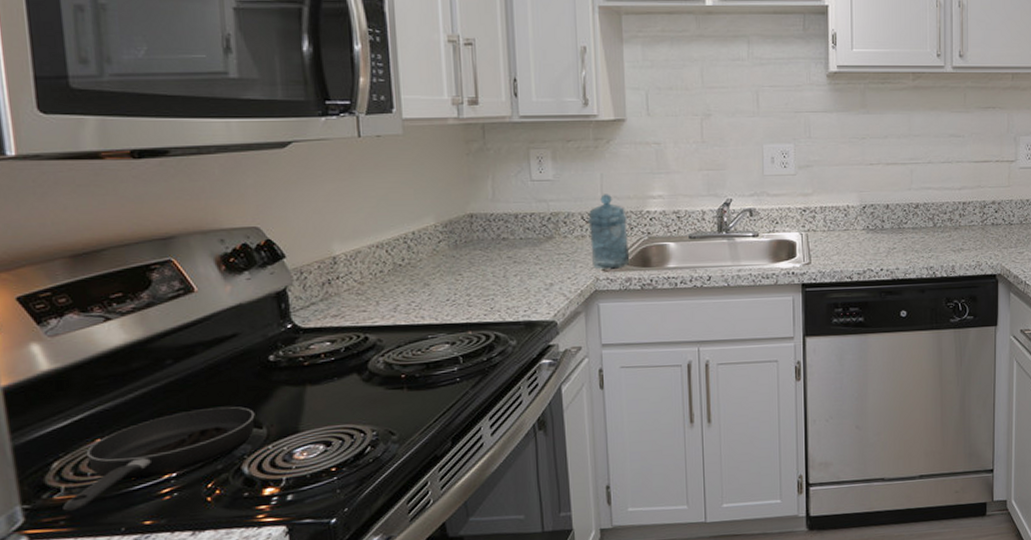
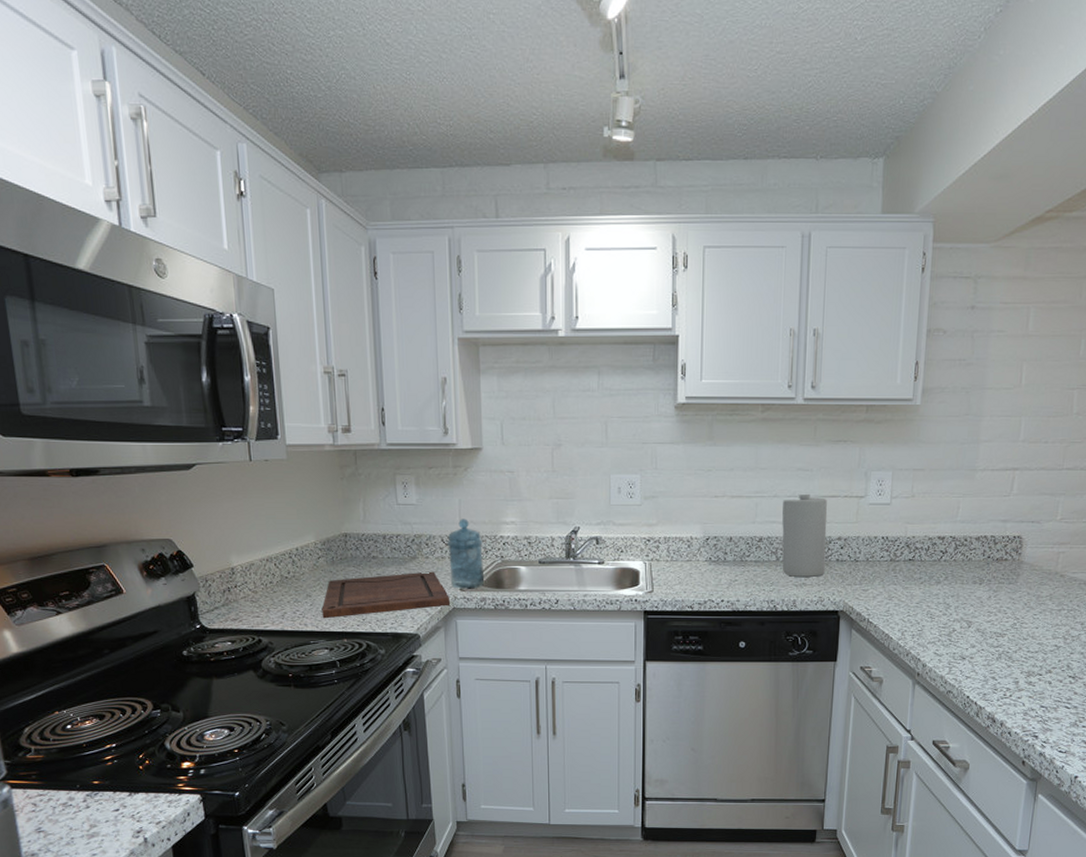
frying pan: present [63,406,255,511] -> none [33,691,174,768]
cutting board: none [442,251,591,310] -> present [321,571,450,619]
paper towel holder: none [937,159,981,242] -> present [782,493,827,577]

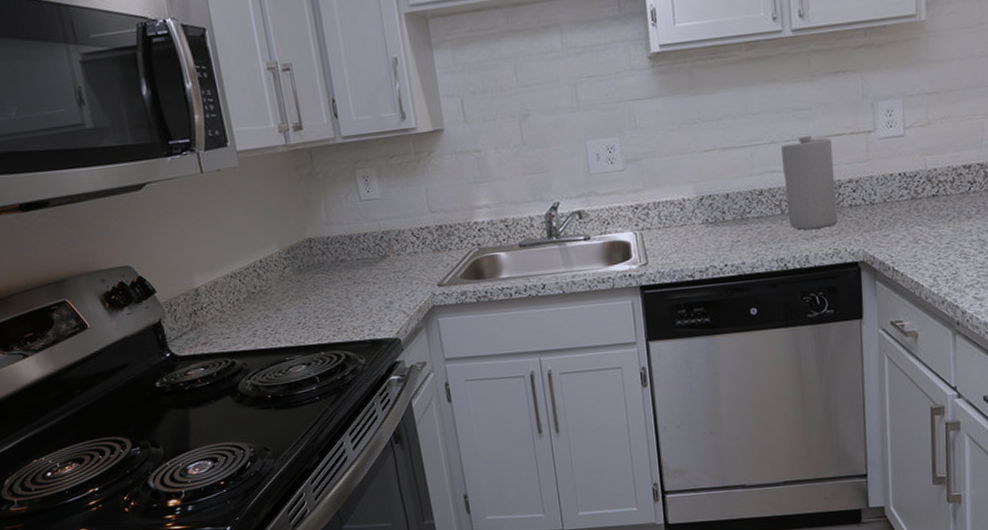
cutting board: present [321,571,450,619] -> none [293,268,429,333]
canister: present [447,519,485,589] -> none [418,208,464,285]

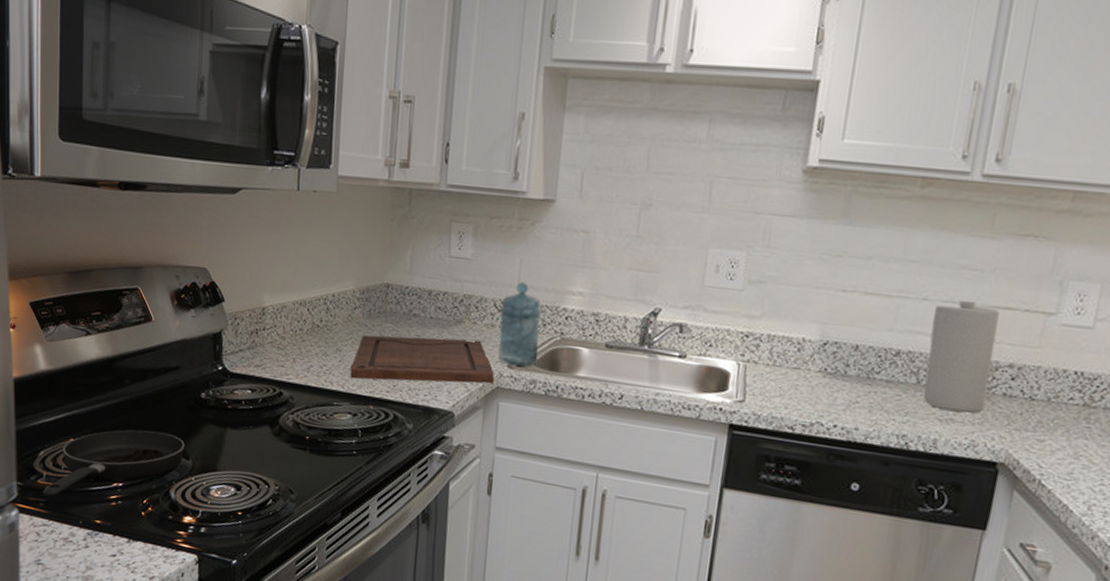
frying pan: none [18,429,153,521] -> present [43,429,185,497]
cutting board: none [293,268,429,333] -> present [350,335,494,384]
canister: none [418,208,464,285] -> present [498,282,543,367]

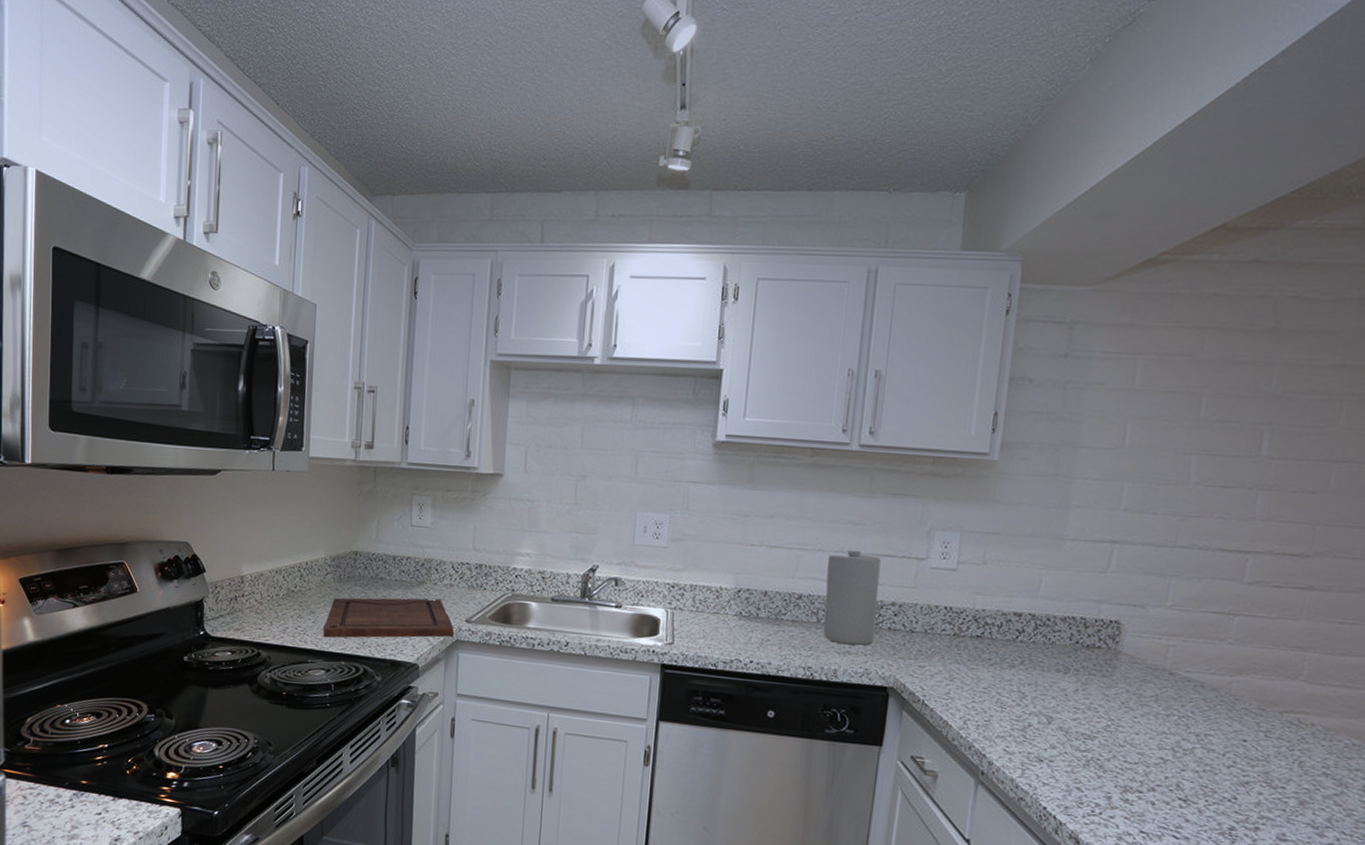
frying pan: present [43,429,185,497] -> none [30,693,168,761]
canister: present [498,282,543,367] -> none [457,546,495,621]

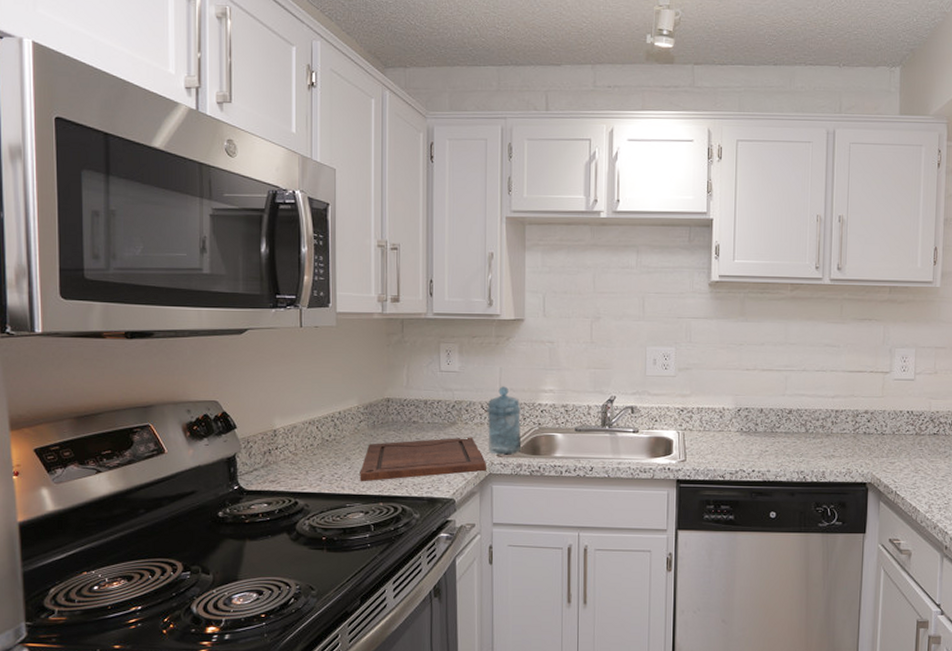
canister: none [457,546,495,621] -> present [487,386,522,455]
paper towel holder: present [823,550,881,645] -> none [811,368,854,449]

